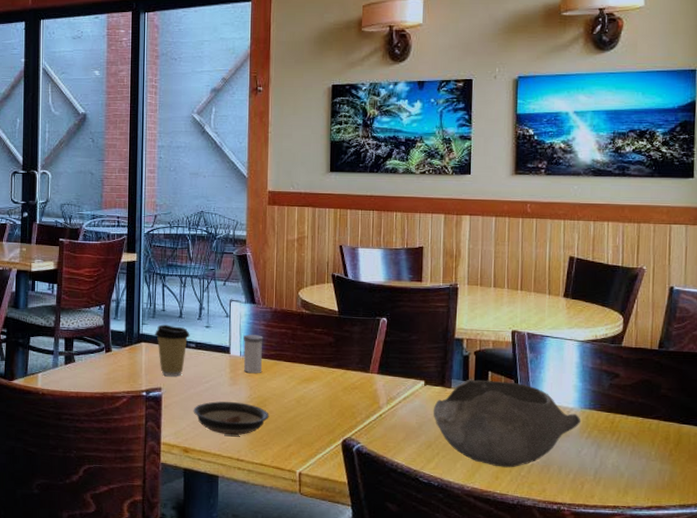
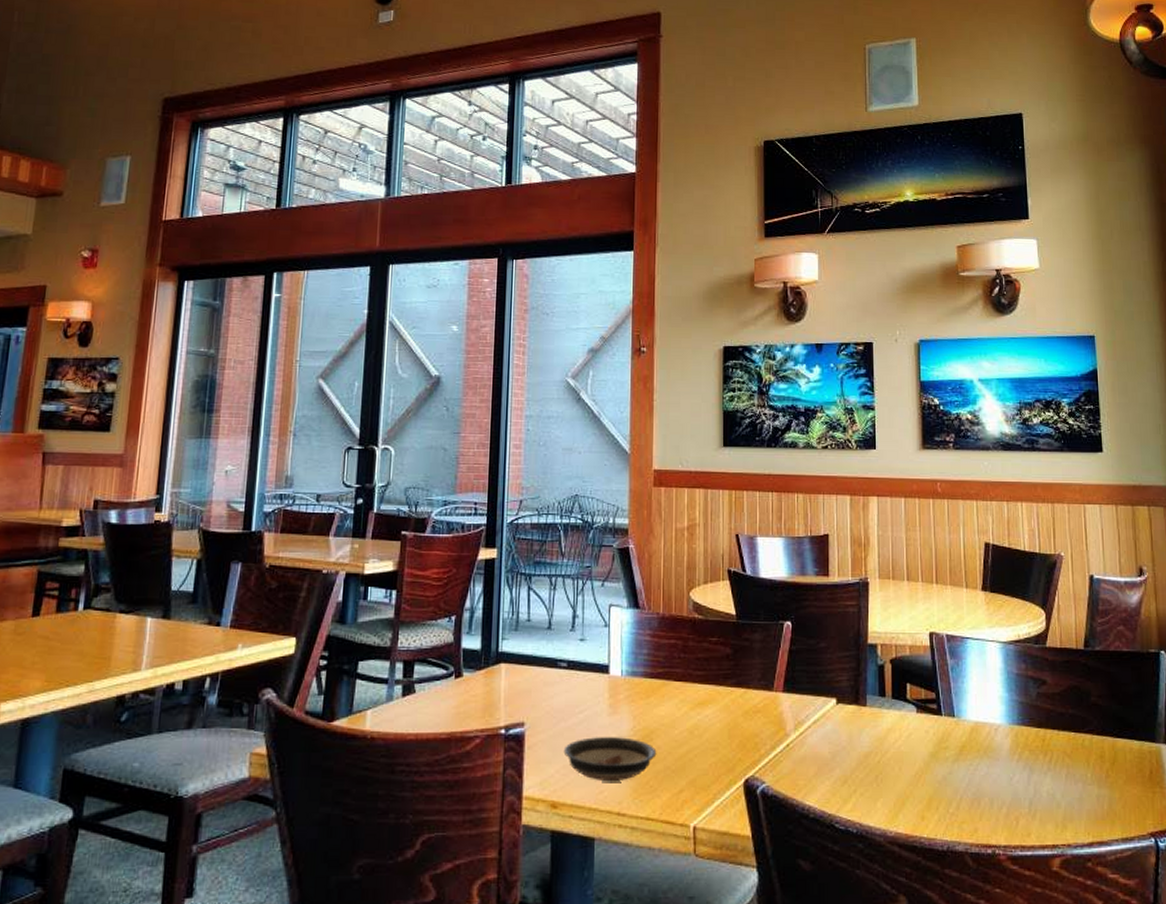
coffee cup: present [155,324,190,376] -> none [518,639,561,706]
salt shaker: present [243,334,263,373] -> none [625,648,649,697]
bowl: present [433,379,581,468] -> none [847,694,1011,804]

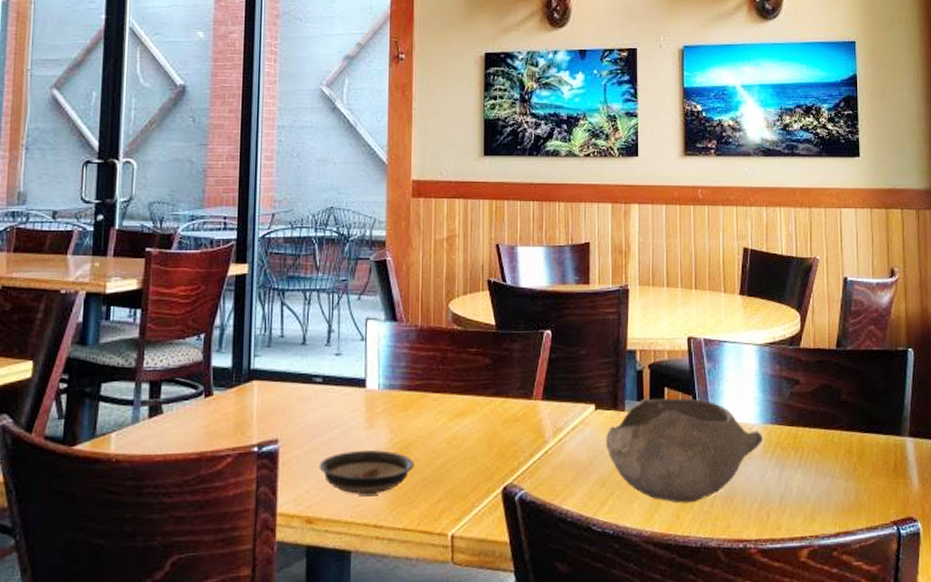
bowl: none [847,694,1011,804] -> present [605,398,764,503]

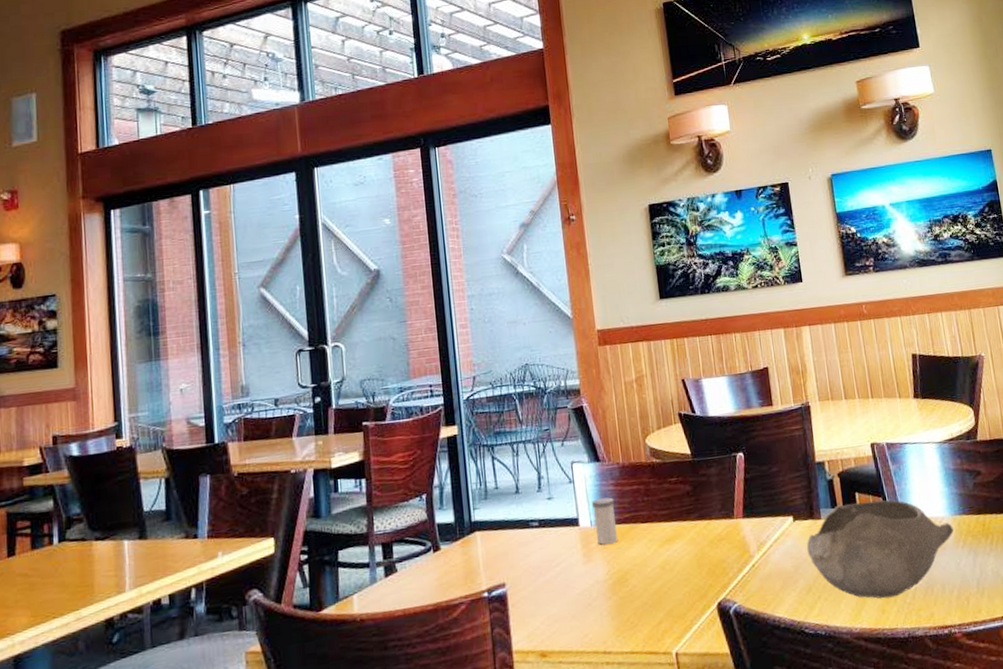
saucer: present [319,450,415,495] -> none [545,582,633,625]
salt shaker: none [382,361,407,411] -> present [592,497,617,545]

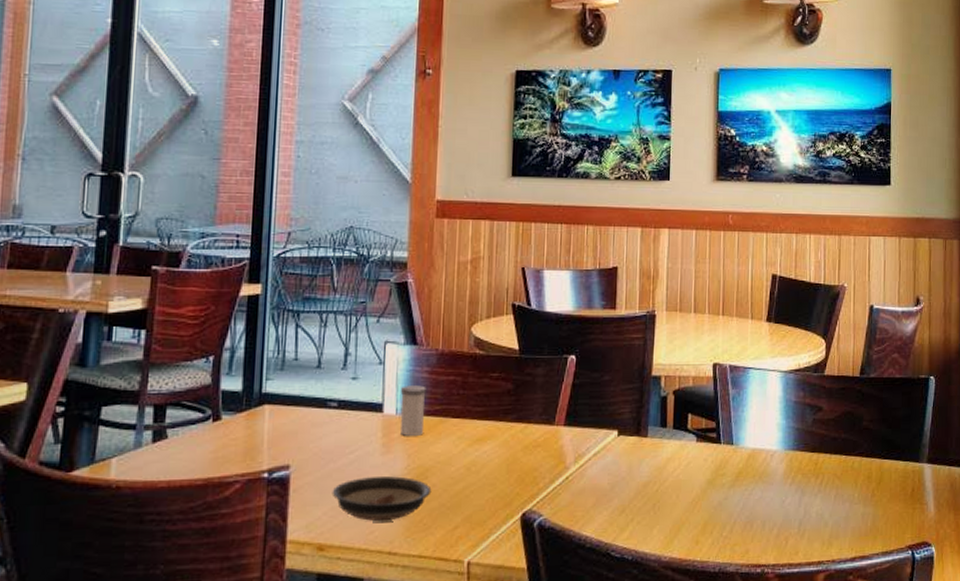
saucer: none [545,582,633,625] -> present [332,476,432,522]
bowl: present [806,500,955,599] -> none [627,424,785,529]

